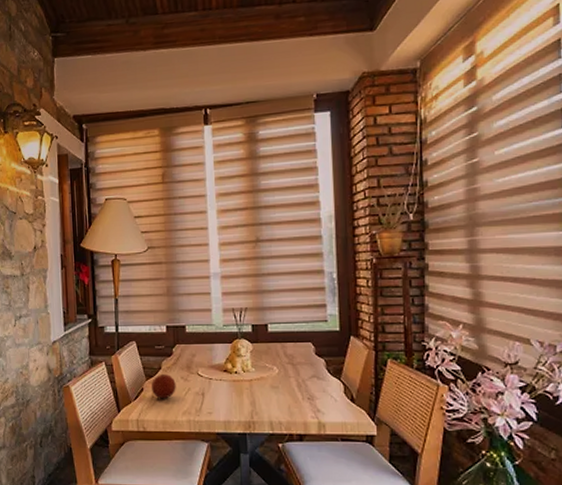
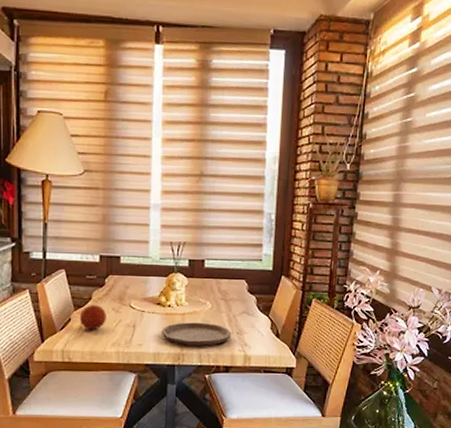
plate: none [230,389,302,413] -> present [161,322,232,346]

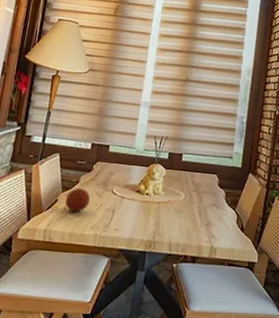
plate: present [161,322,232,346] -> none [137,210,201,235]

